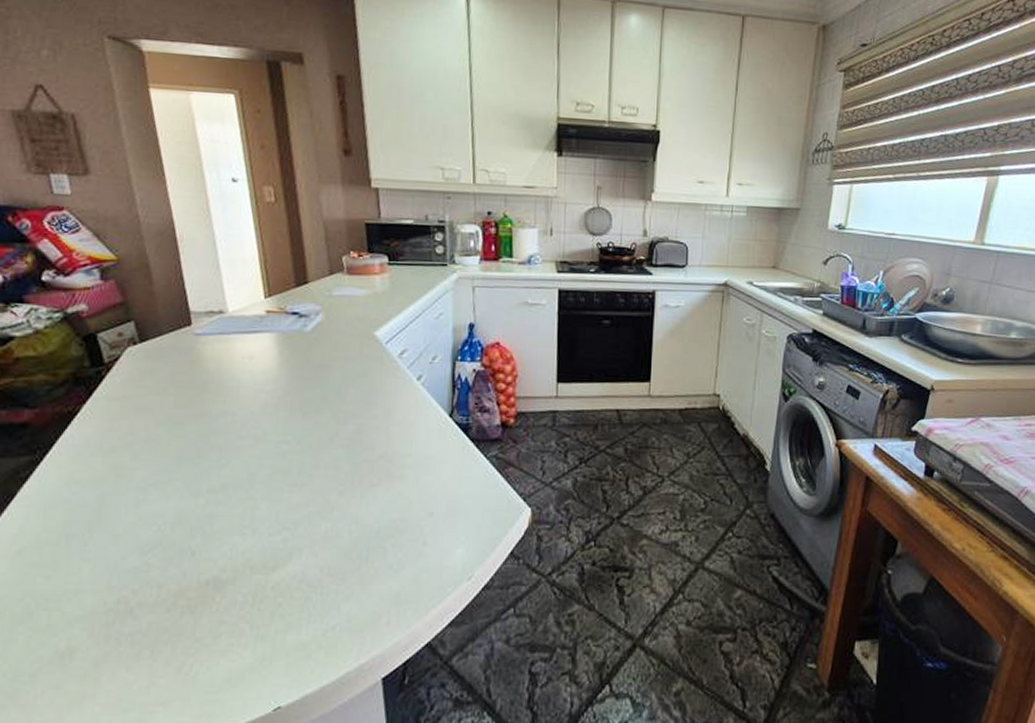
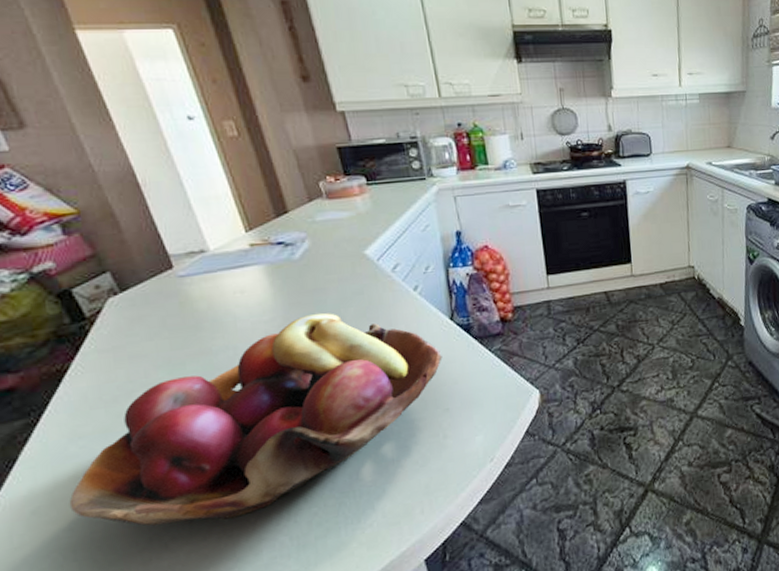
fruit basket: none [51,390,435,593] -> present [69,313,443,526]

